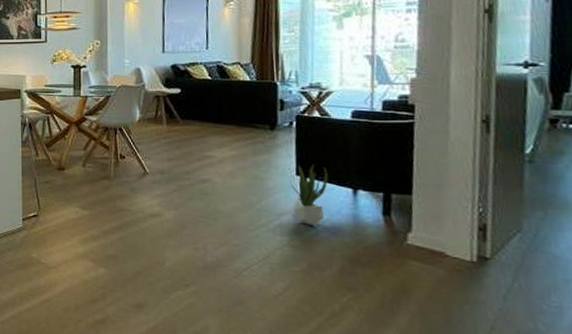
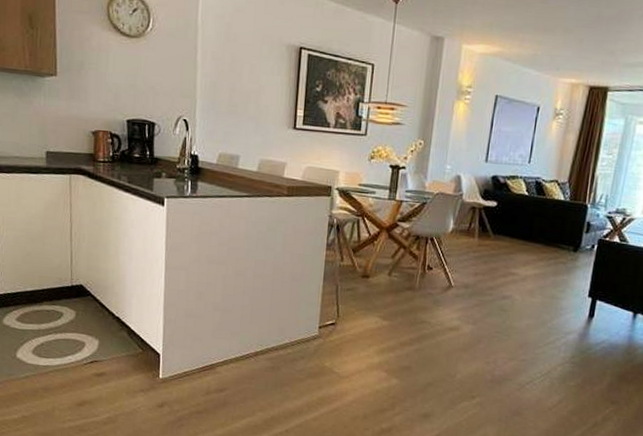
potted plant: present [291,164,328,227] -> none [580,287,616,346]

